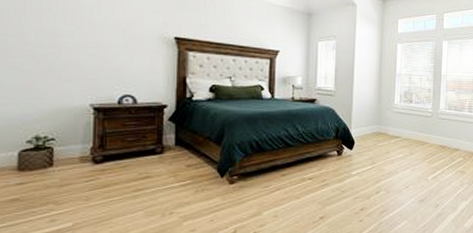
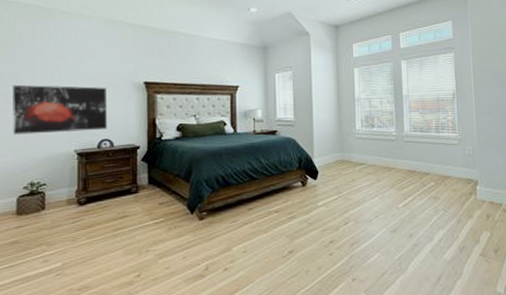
wall art: none [14,25,130,85] -> present [13,84,107,135]

